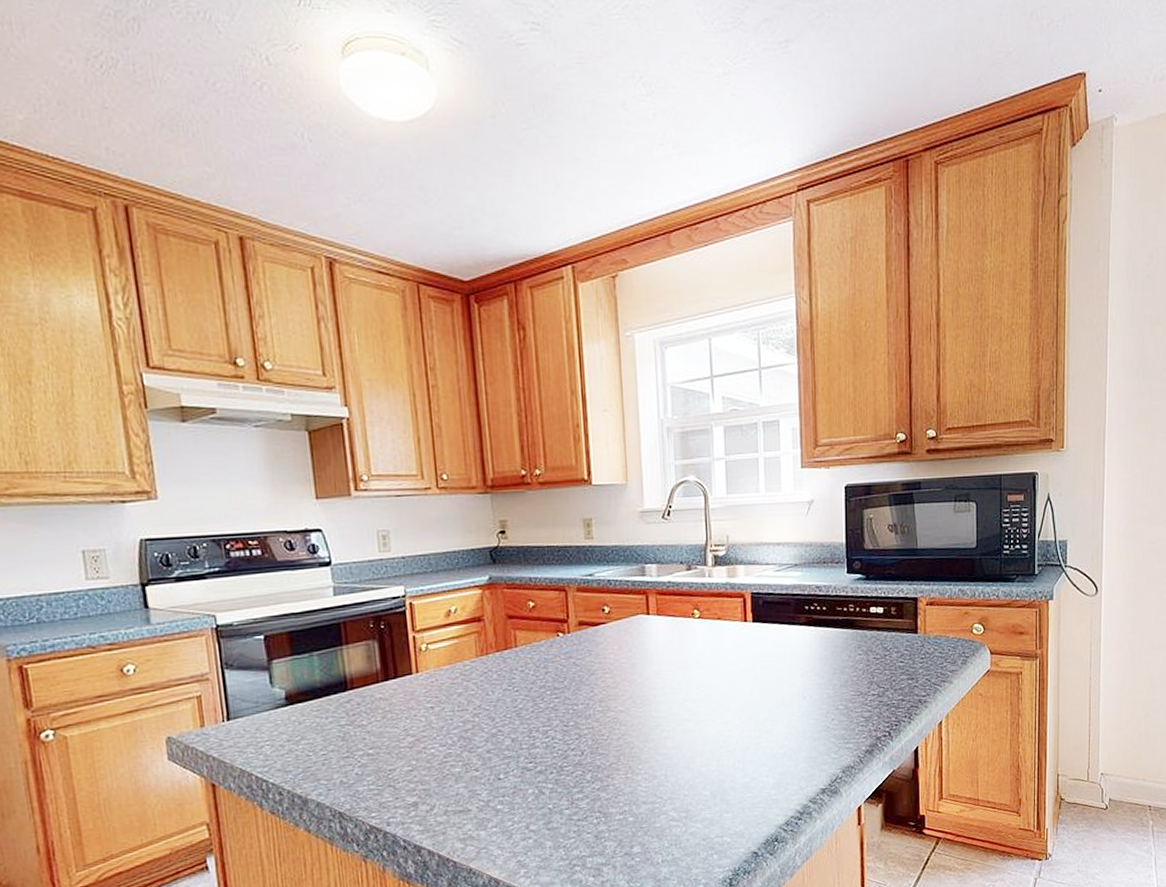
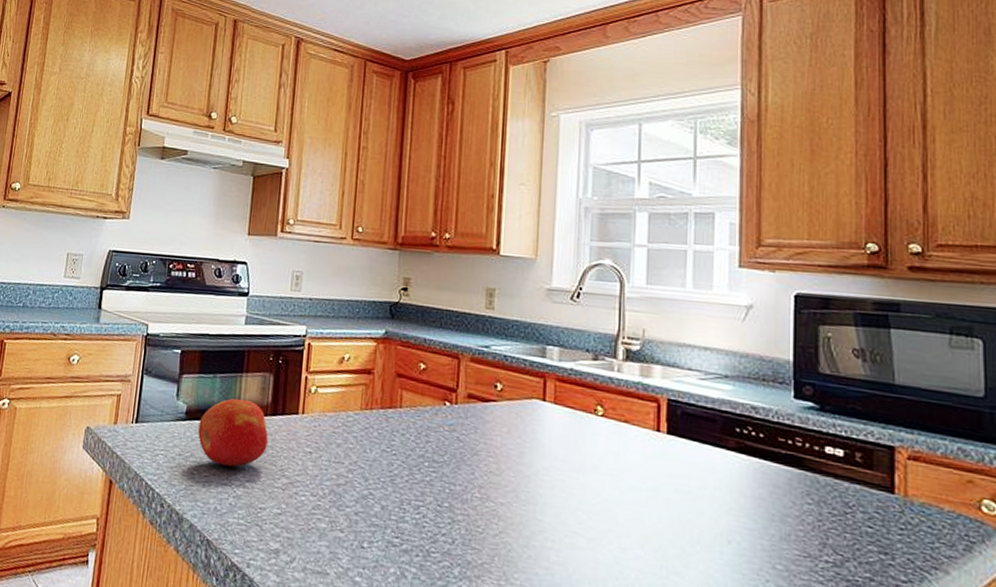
apple: none [303,671,385,741] -> present [198,398,268,467]

